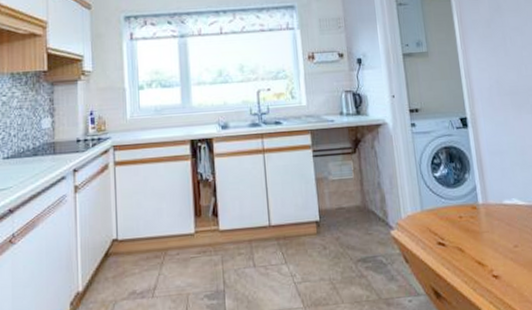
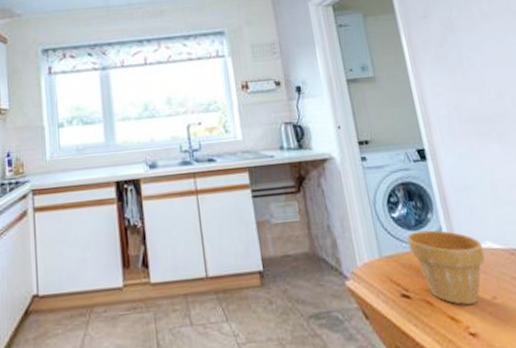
flower pot: none [446,188,511,252] -> present [407,230,485,305]

